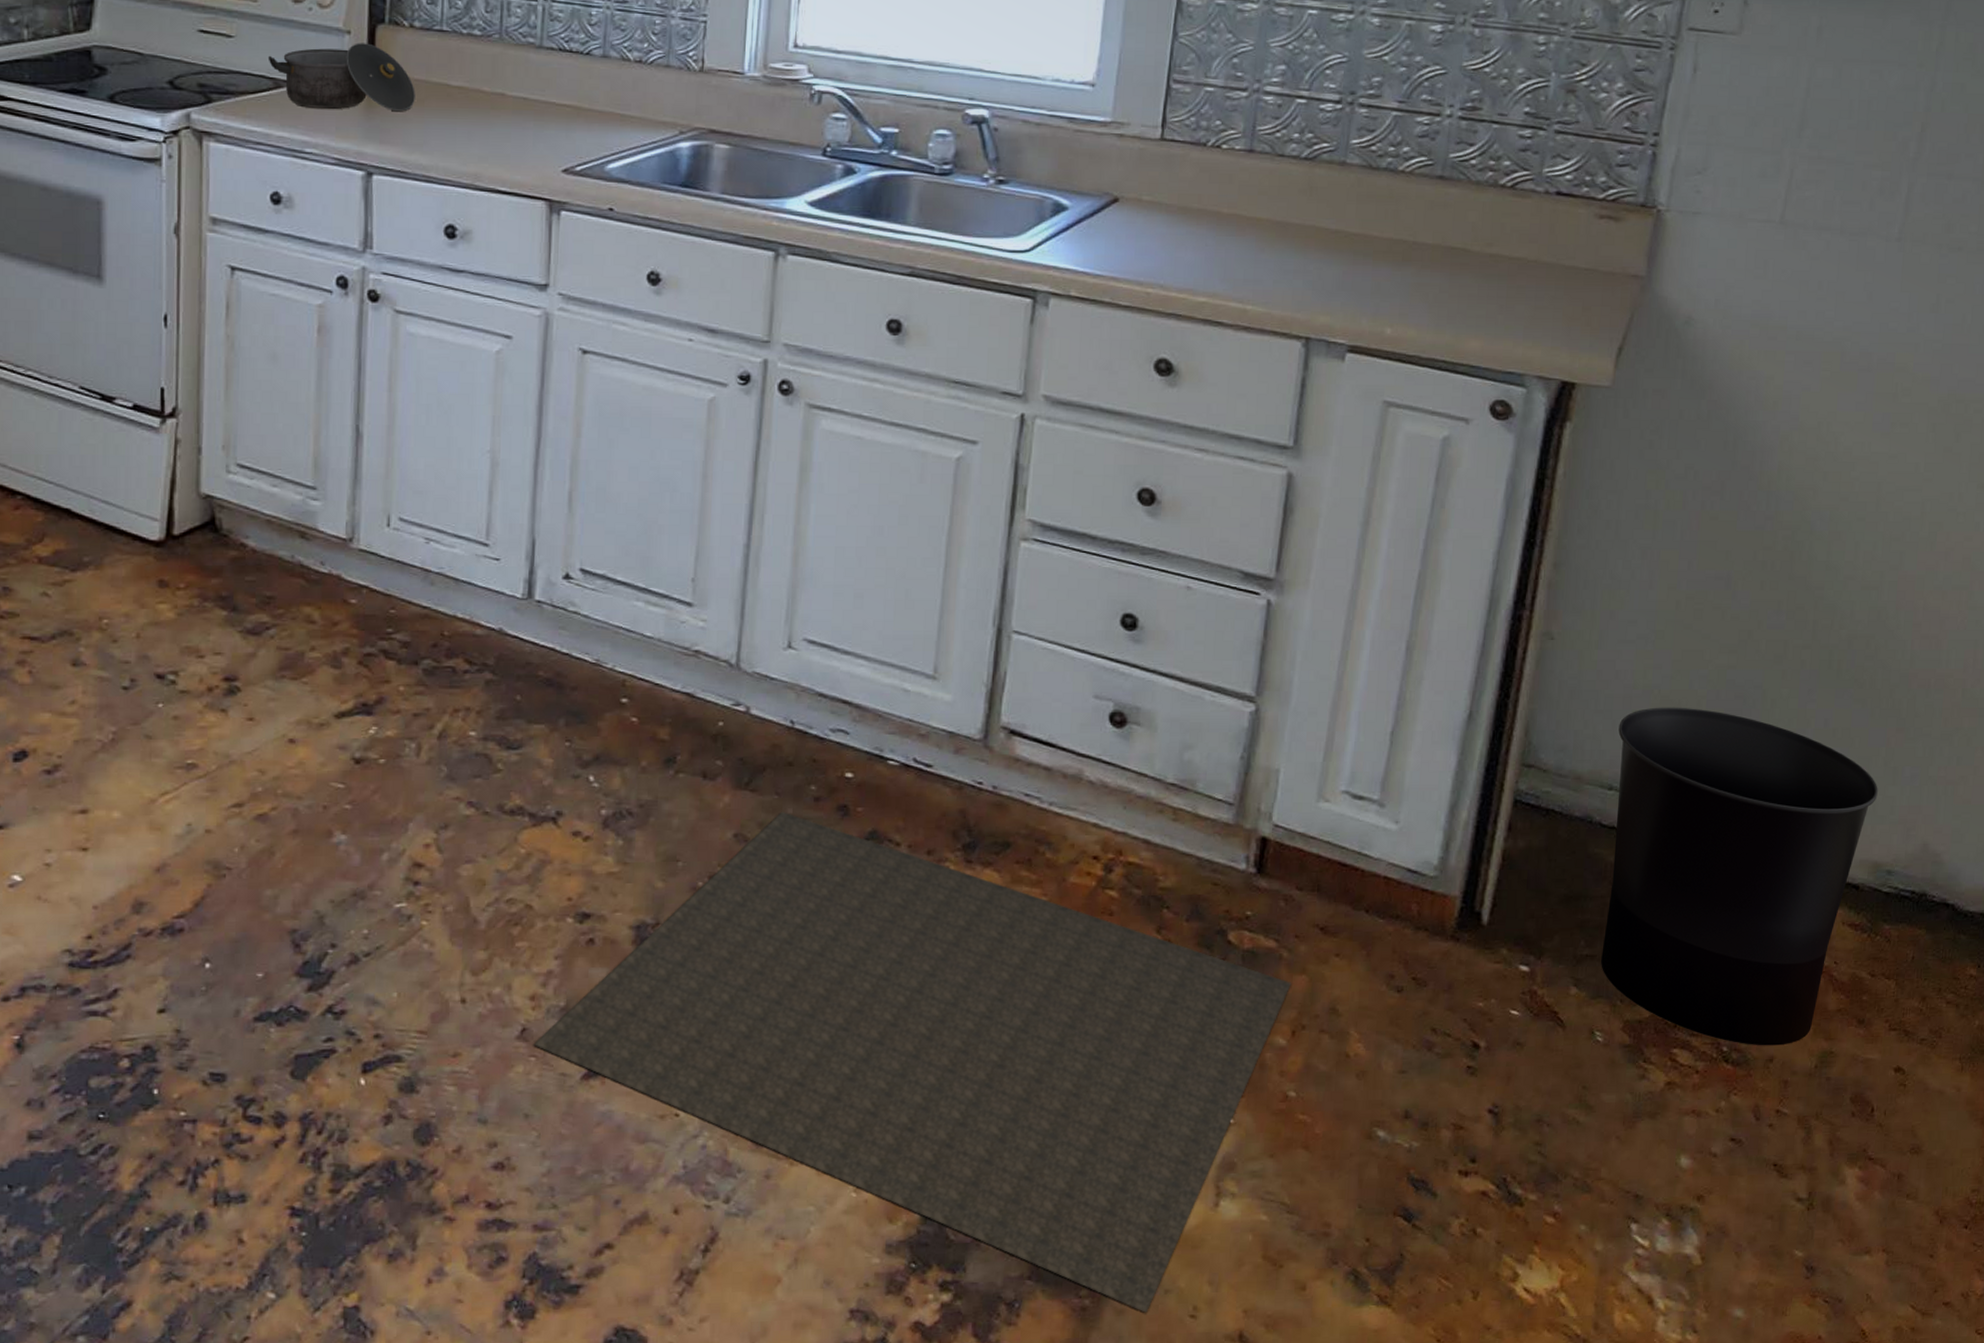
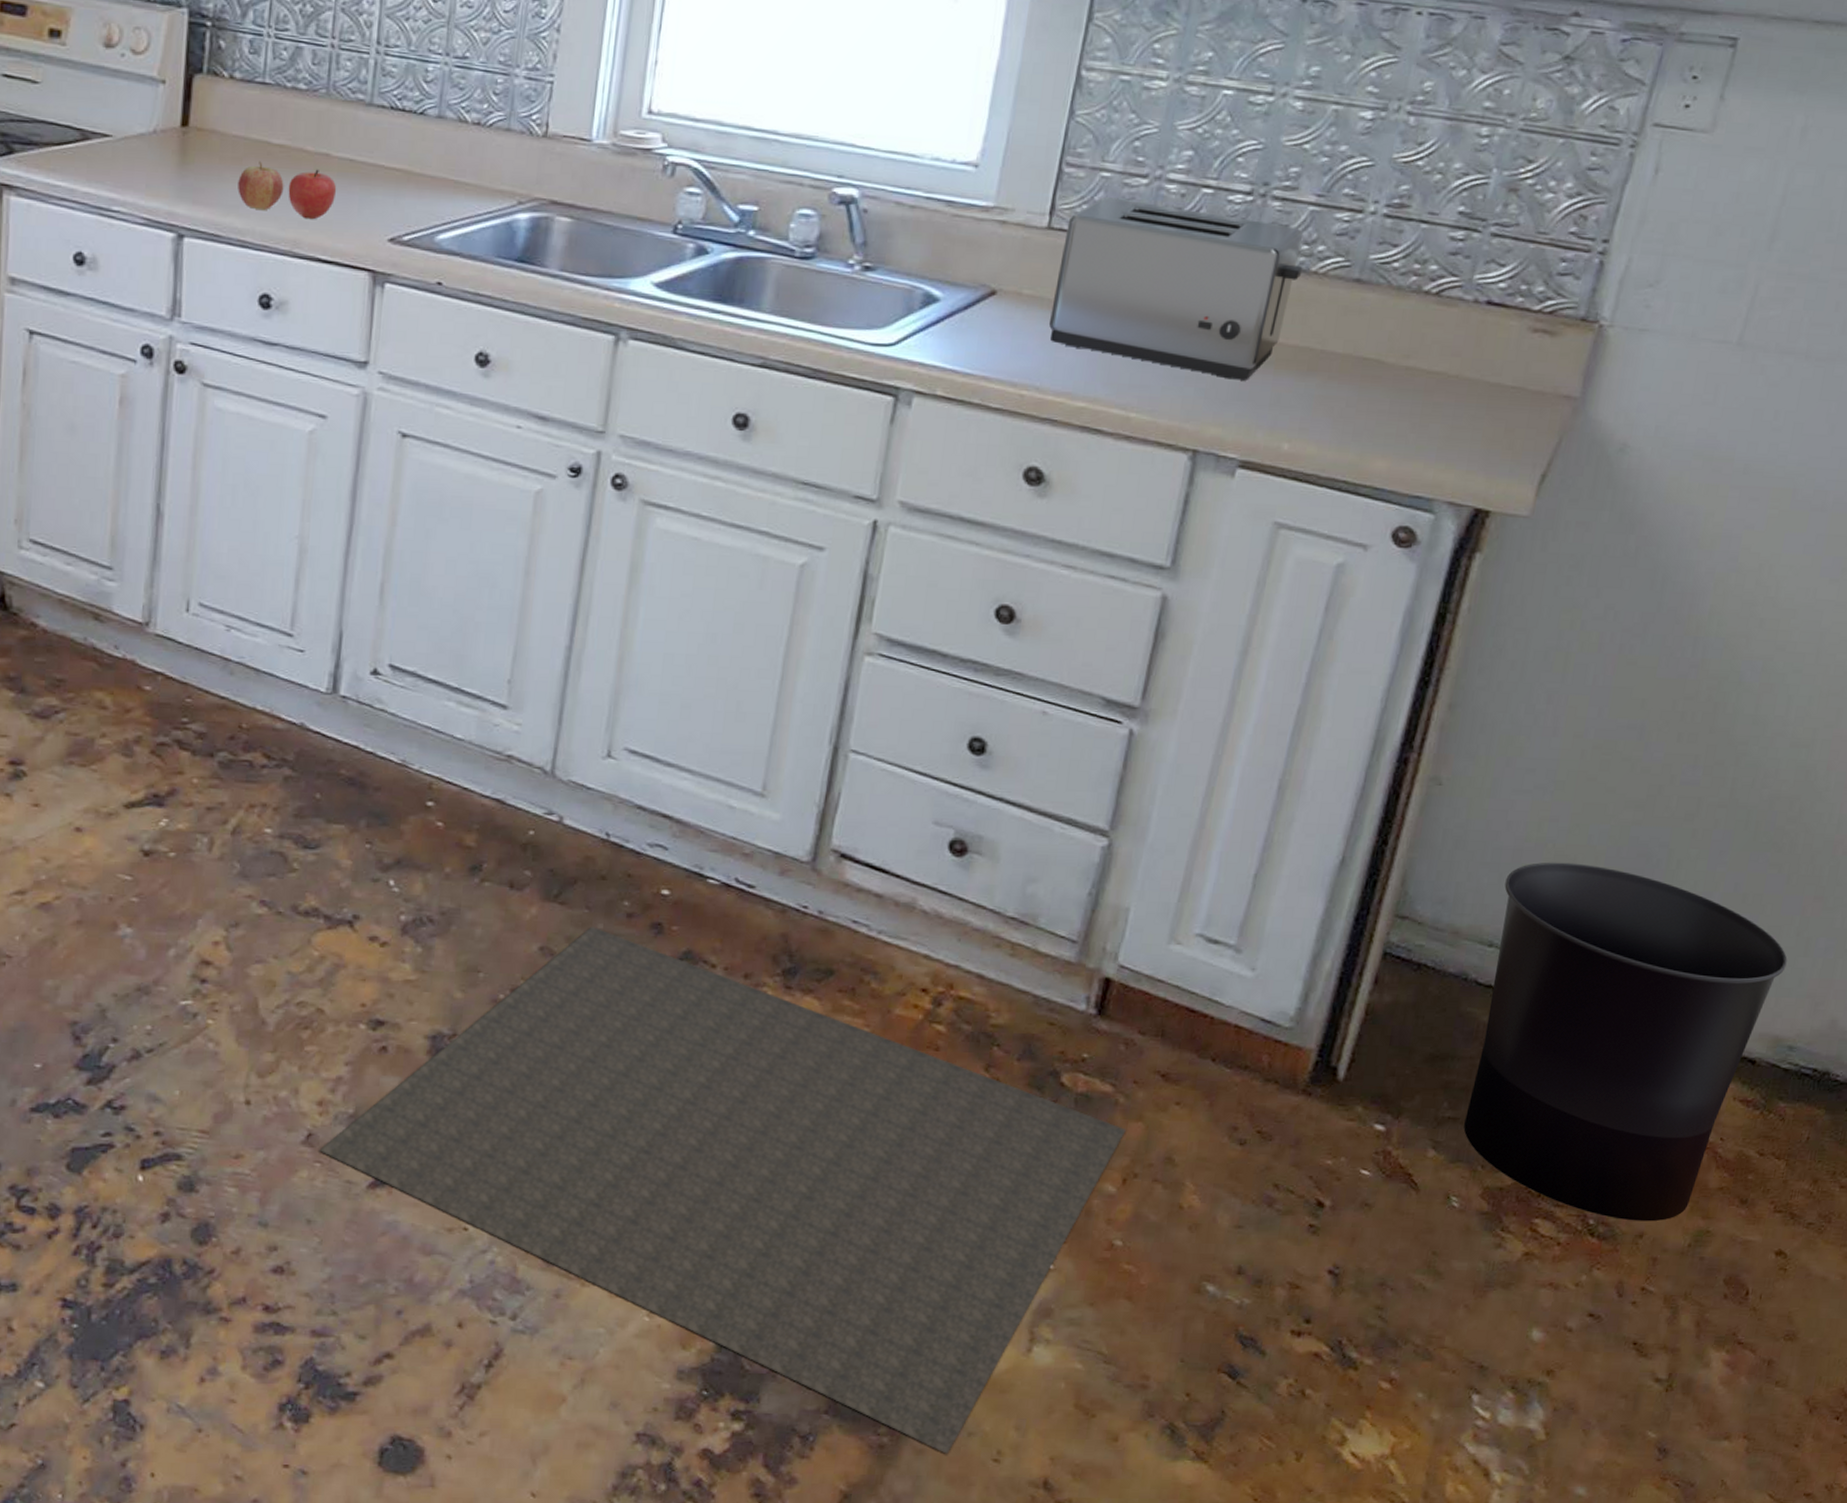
cooking pot: present [267,43,415,112] -> none [75,93,233,171]
fruit: none [421,102,464,147] -> present [237,161,284,210]
fruit: none [468,108,513,155] -> present [288,169,337,220]
toaster: none [1168,110,1391,272] -> present [1049,197,1303,381]

